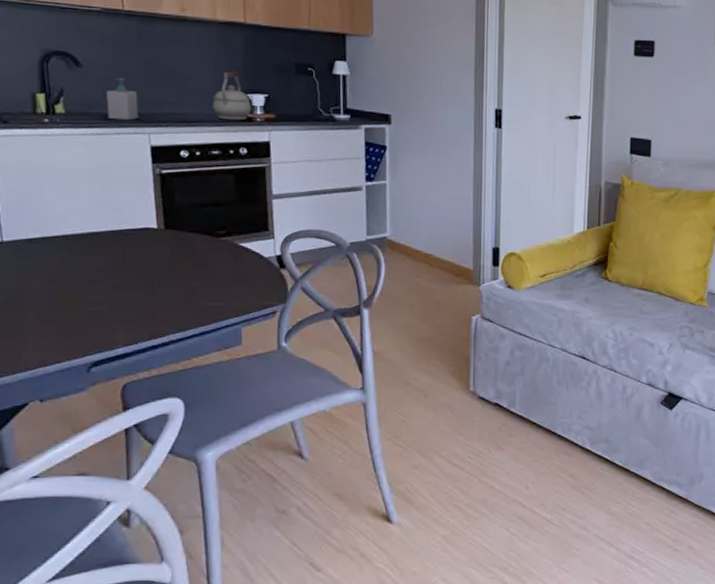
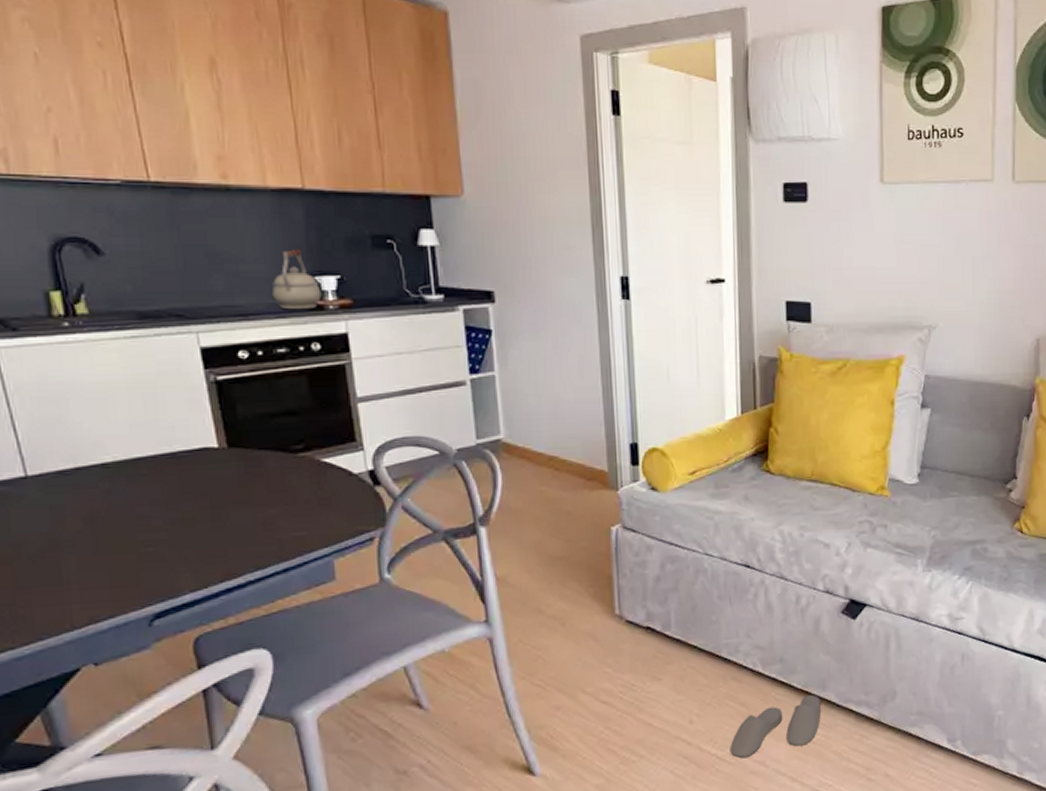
soap bottle: present [106,77,138,121] -> none [139,265,181,319]
slippers: none [558,472,638,523] -> present [729,694,821,759]

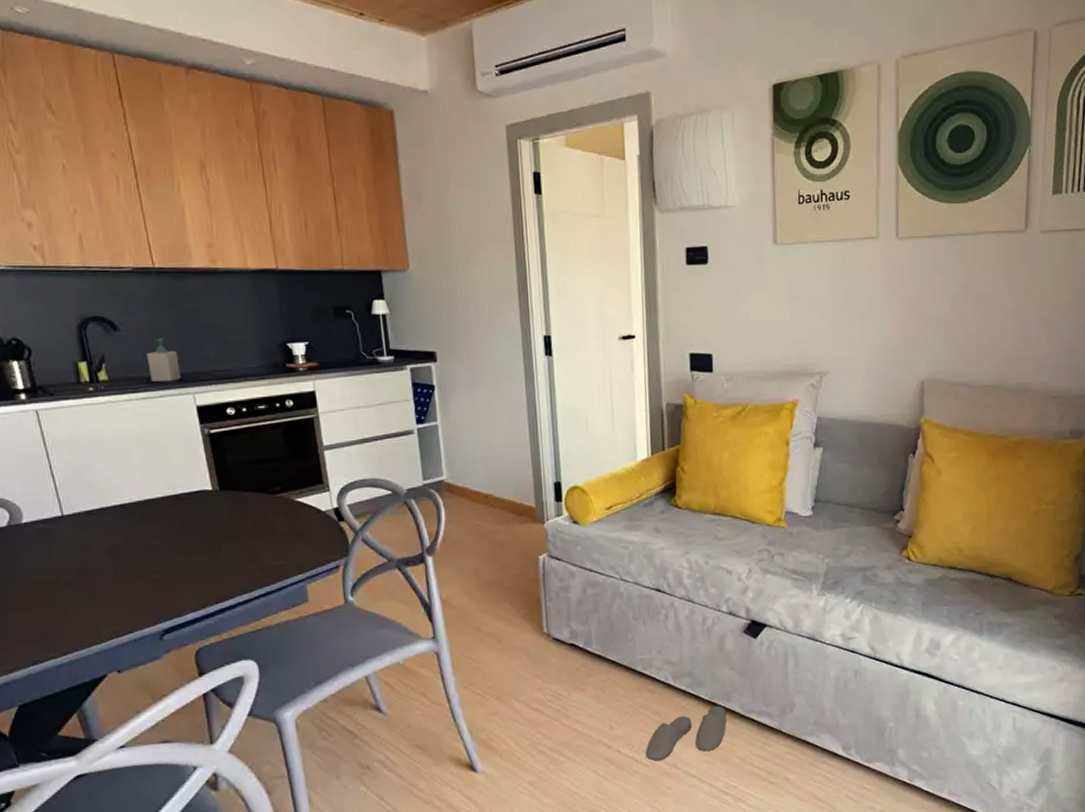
soap bottle: none [139,265,181,319] -> present [147,337,180,383]
kettle: present [271,249,322,310] -> none [252,321,294,373]

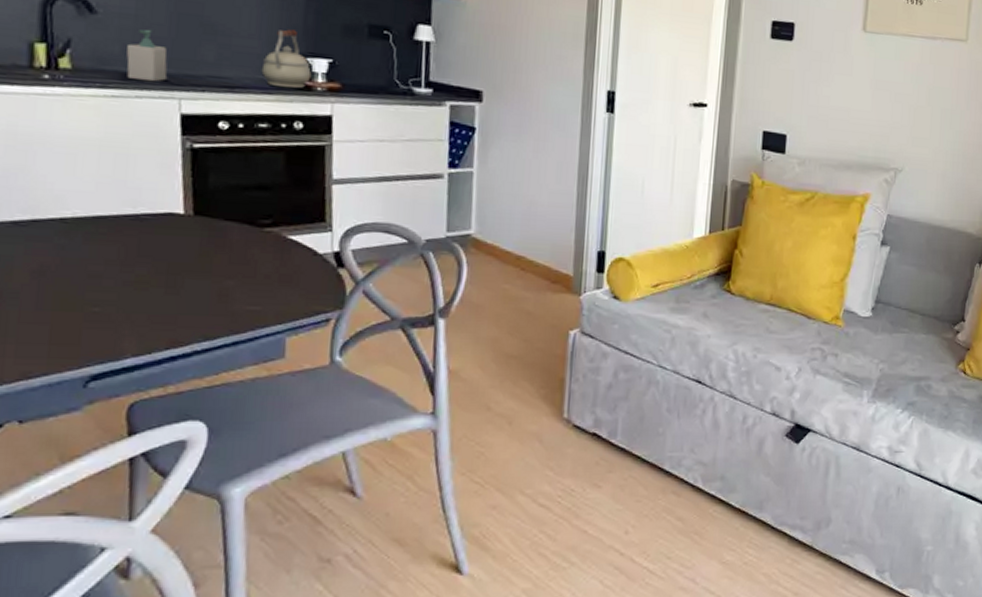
kettle: none [252,321,294,373] -> present [261,29,312,89]
slippers: present [645,705,726,761] -> none [661,514,756,574]

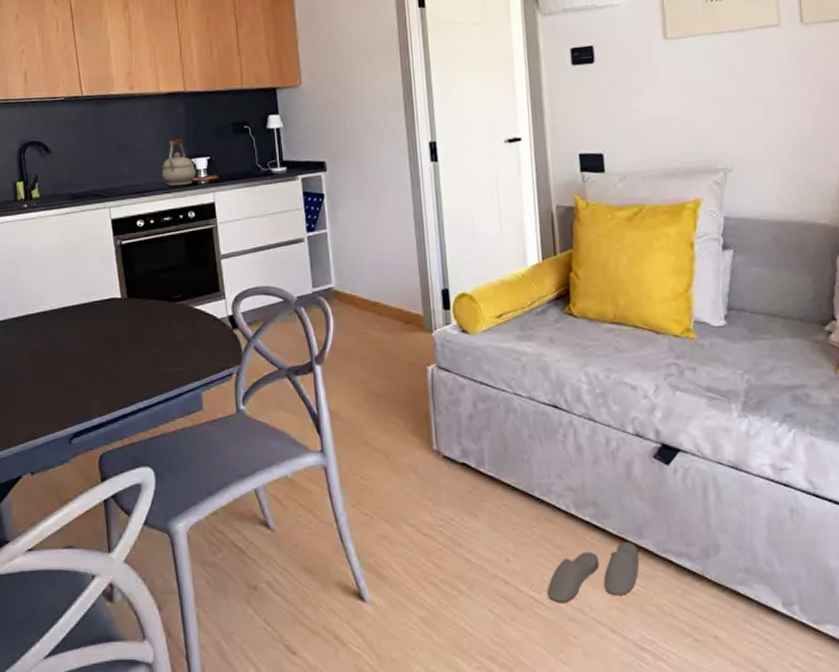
soap bottle: present [126,29,168,82] -> none [73,157,99,198]
slippers: none [661,514,756,574] -> present [547,541,639,604]

